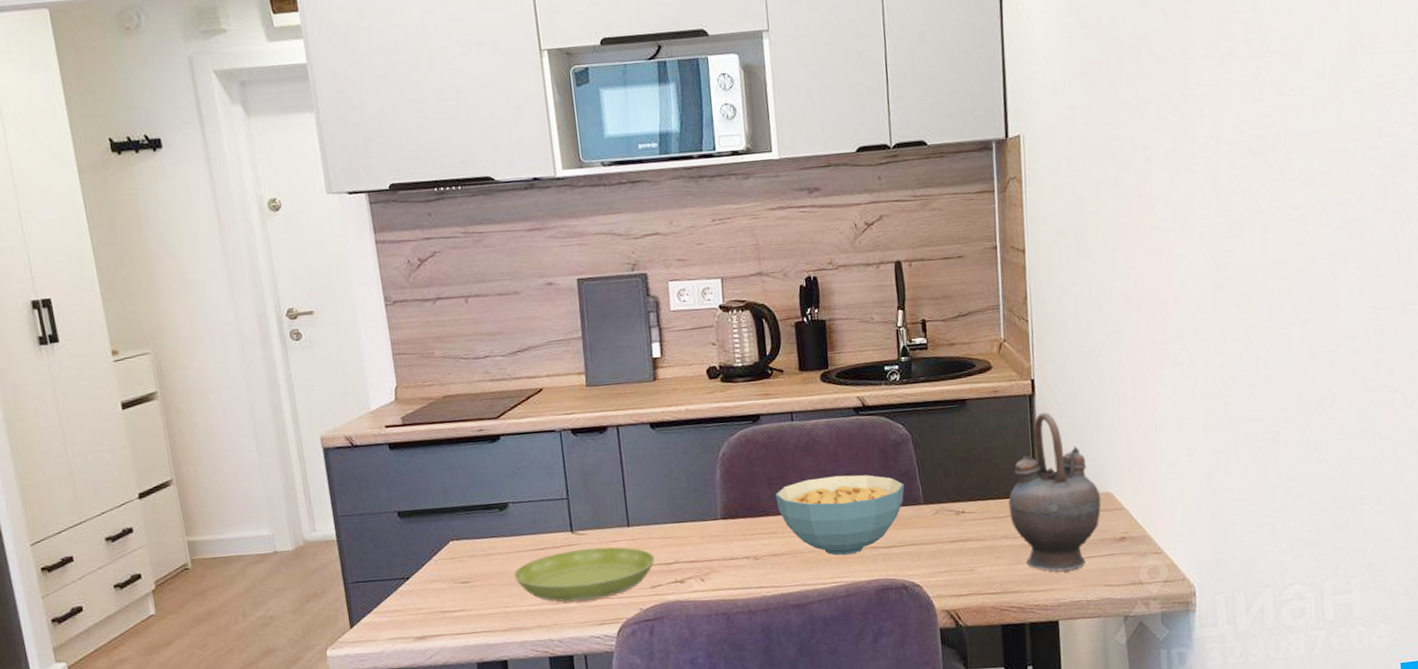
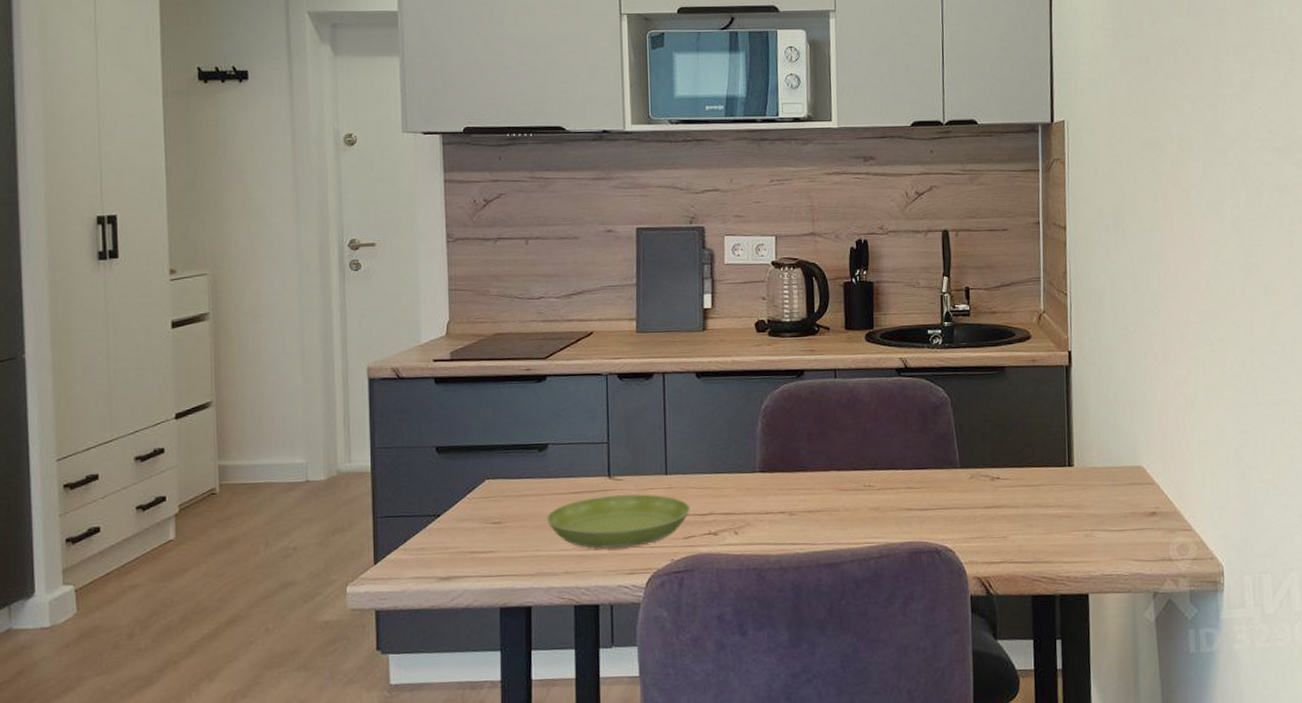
cereal bowl: present [775,474,905,556] -> none [814,434,942,516]
teapot: present [1008,412,1101,572] -> none [1043,383,1133,544]

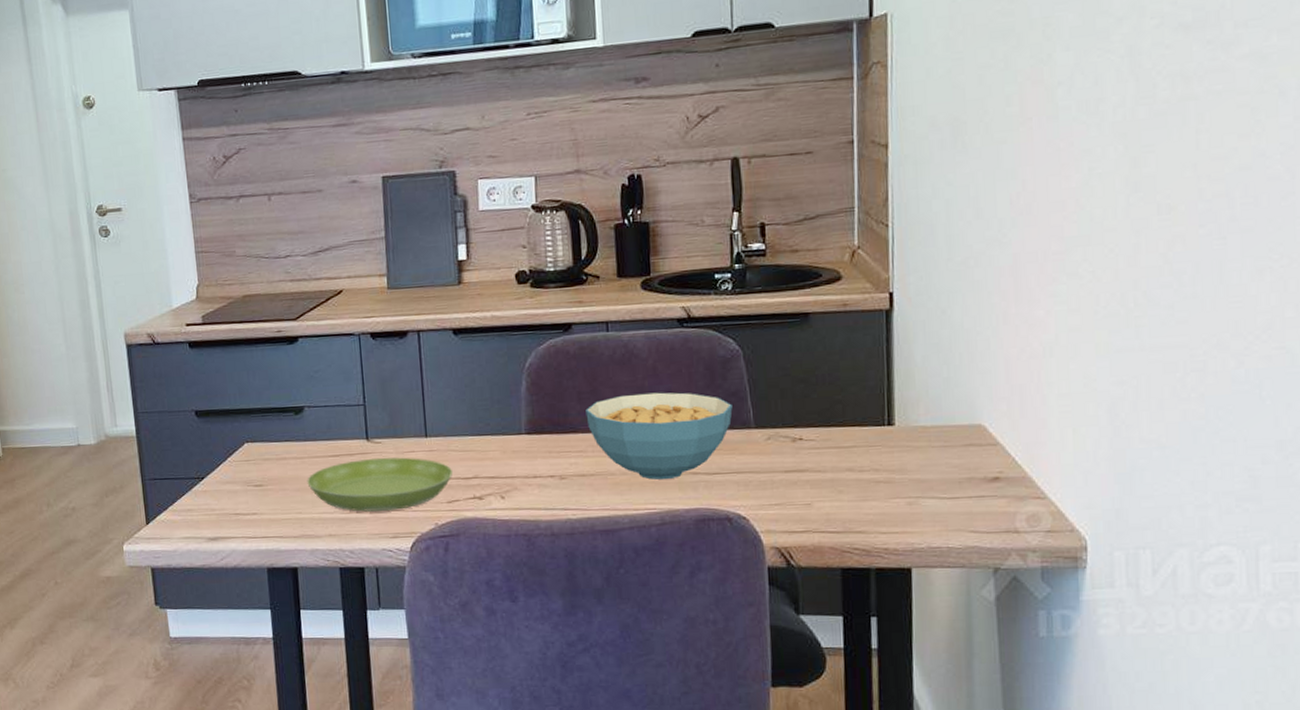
cereal bowl: none [814,434,942,516] -> present [586,392,733,480]

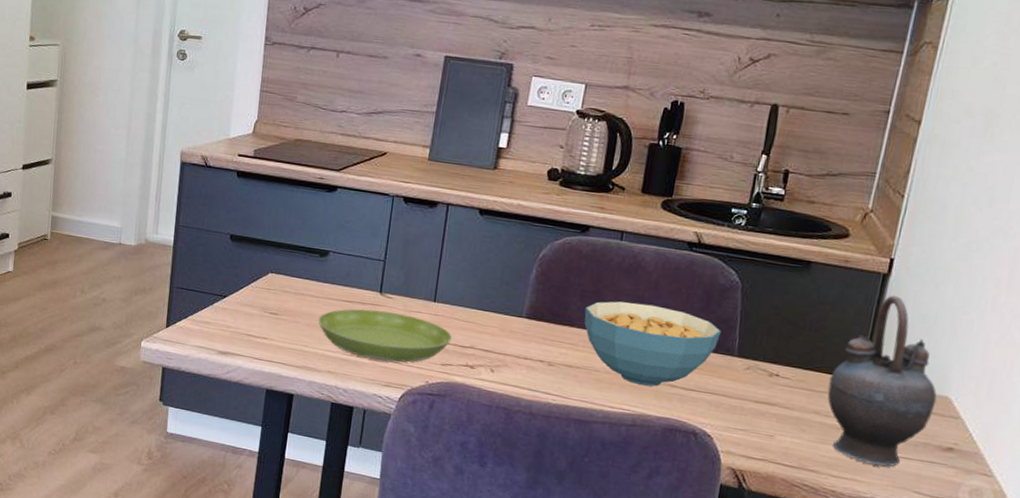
teapot: none [855,330,971,512] -> present [827,295,937,467]

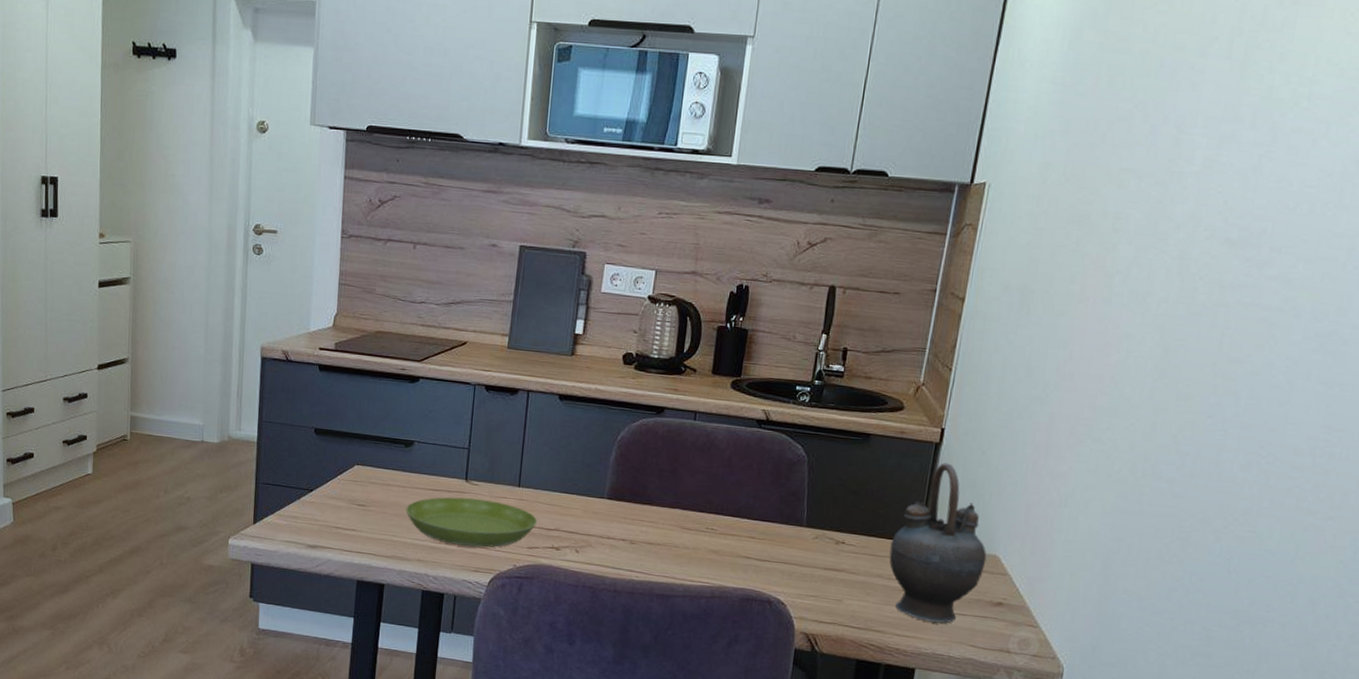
cereal bowl: present [584,301,721,387] -> none [662,479,791,559]

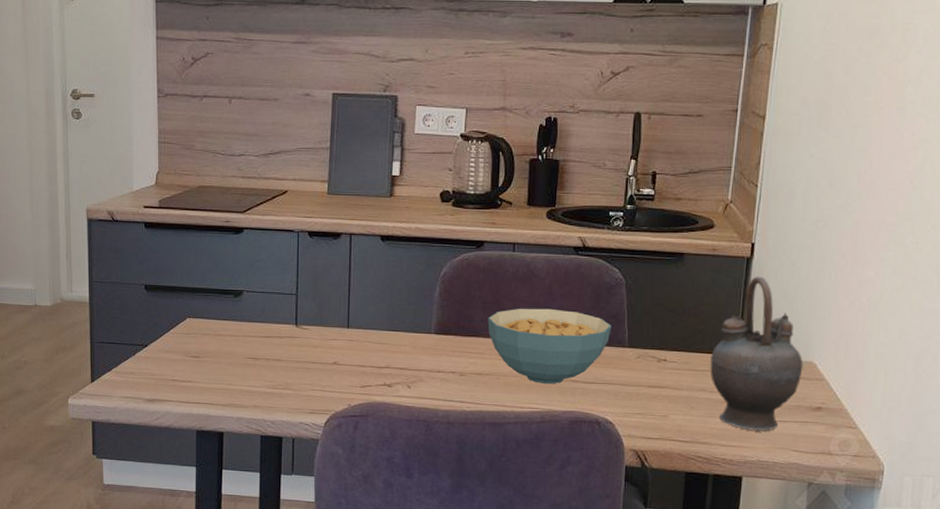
saucer: present [405,497,537,548] -> none [239,342,368,389]
cereal bowl: none [662,479,791,559] -> present [488,308,612,385]

